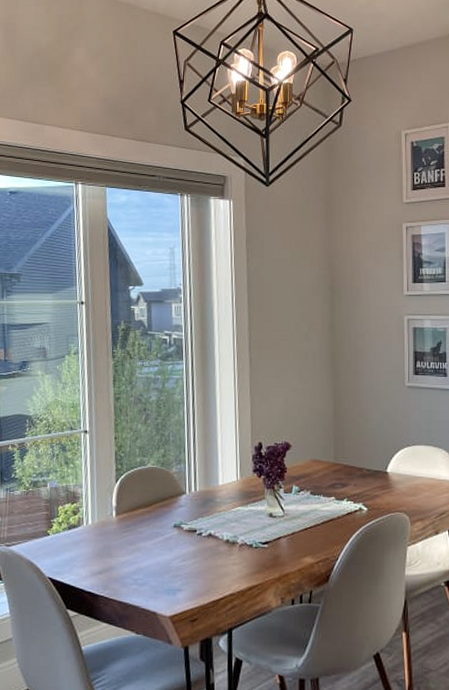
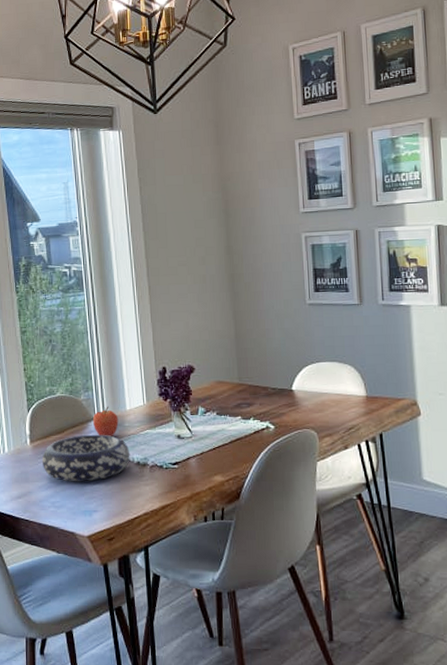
decorative bowl: none [126,509,220,559] -> present [41,434,130,482]
apple: none [183,480,210,512] -> present [92,406,119,436]

